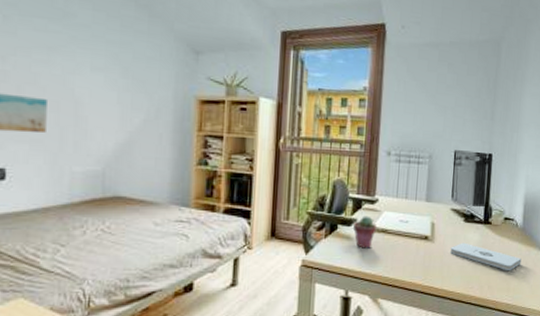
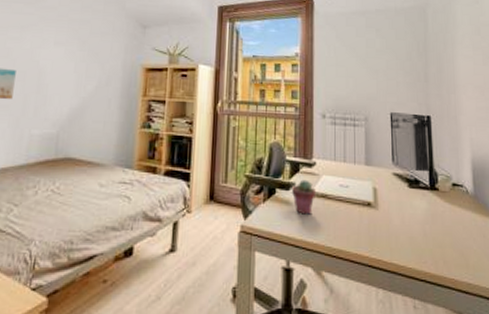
notepad: present [450,242,522,271] -> none [396,210,478,245]

